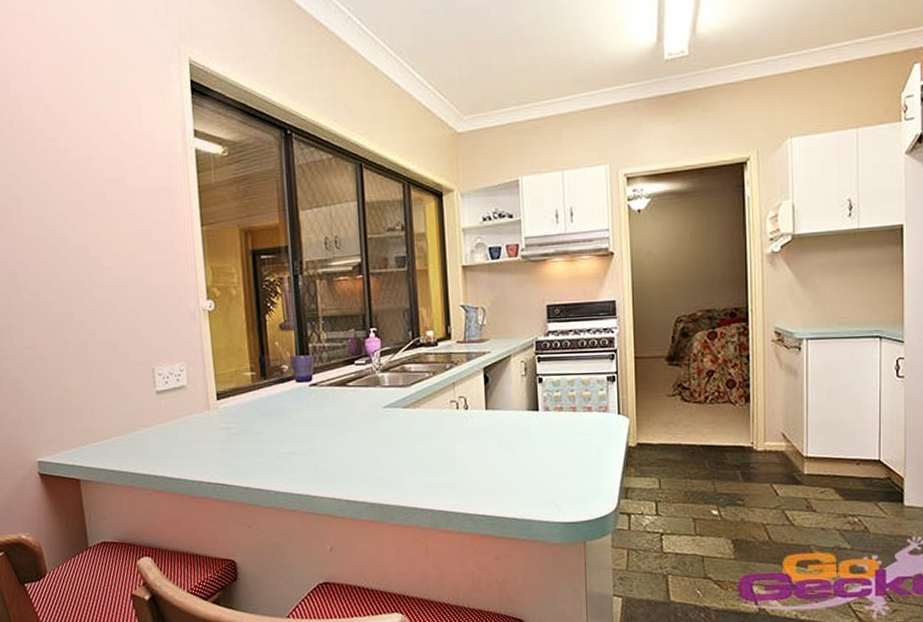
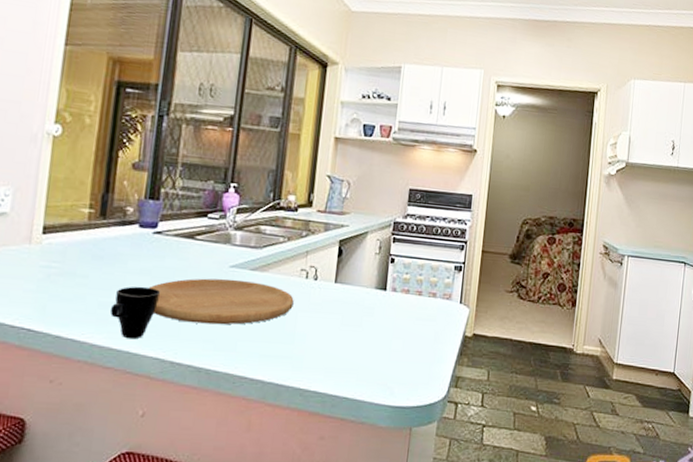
cup: none [286,435,327,484] -> present [110,286,161,340]
cutting board: none [314,418,449,463] -> present [148,278,294,325]

